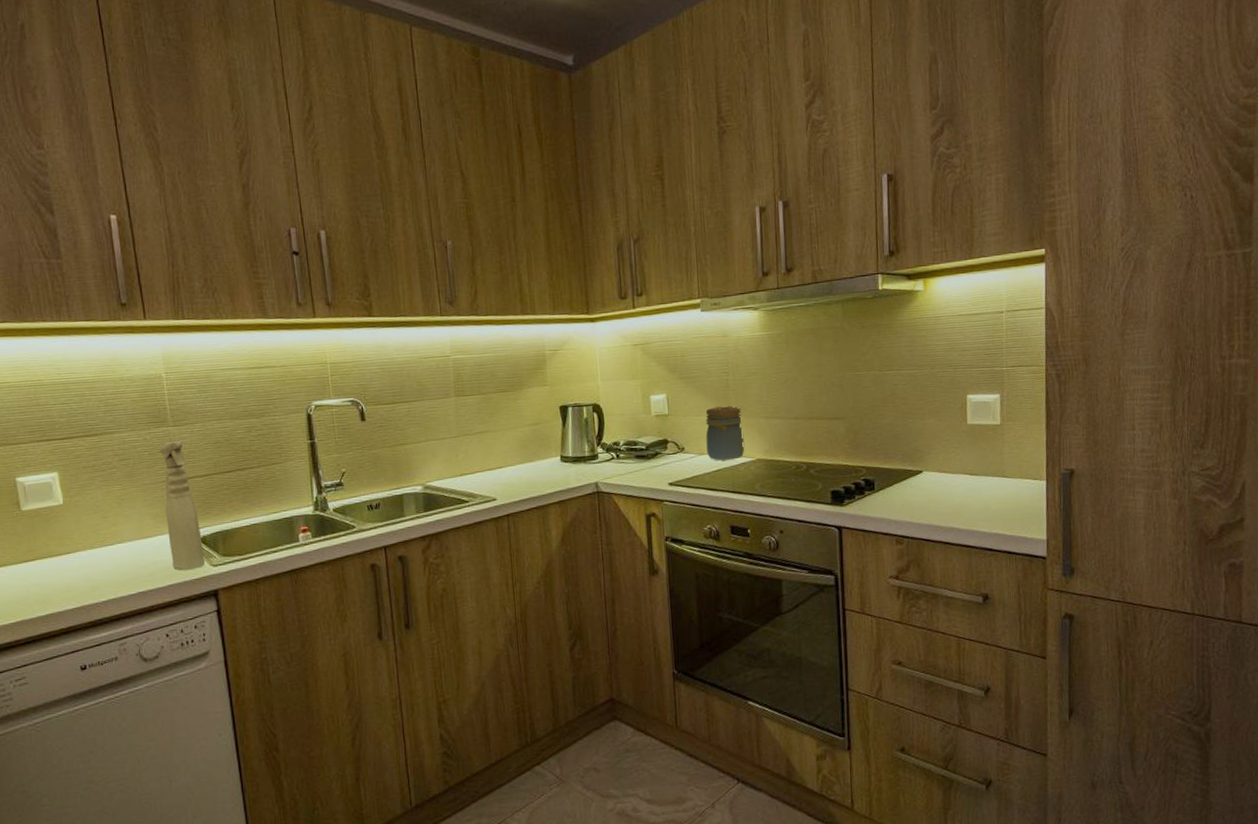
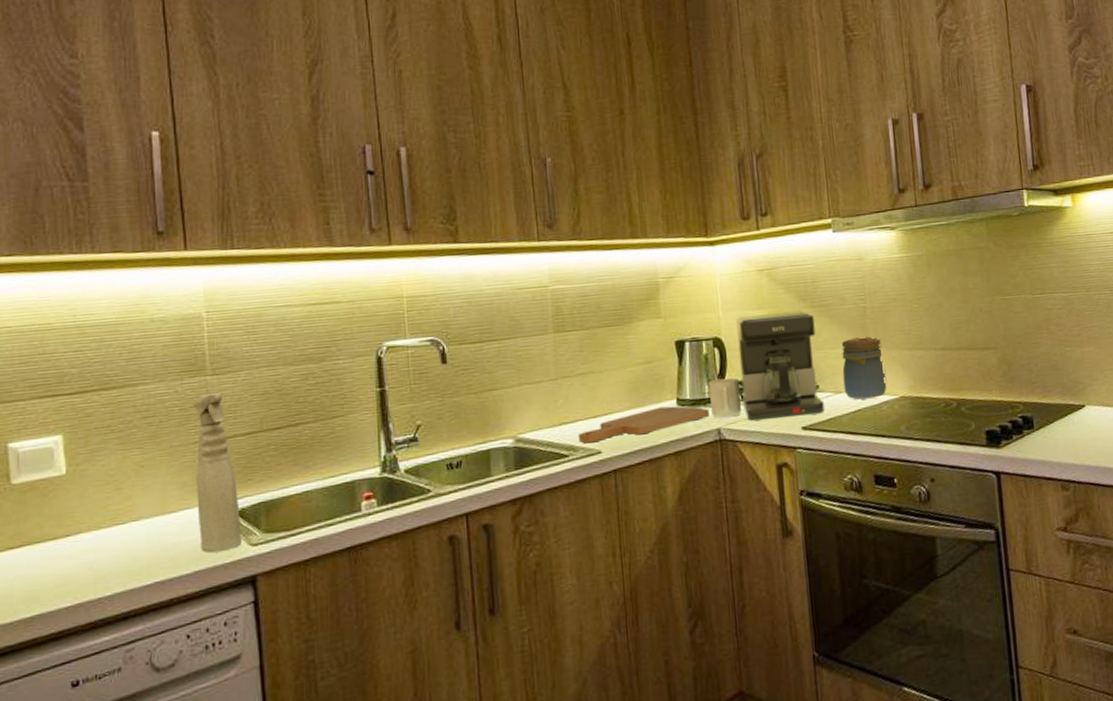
cutting board: none [477,462,588,492] -> present [578,406,709,444]
mug: none [589,439,616,474] -> present [709,377,741,419]
coffee maker: none [613,382,689,477] -> present [736,311,825,422]

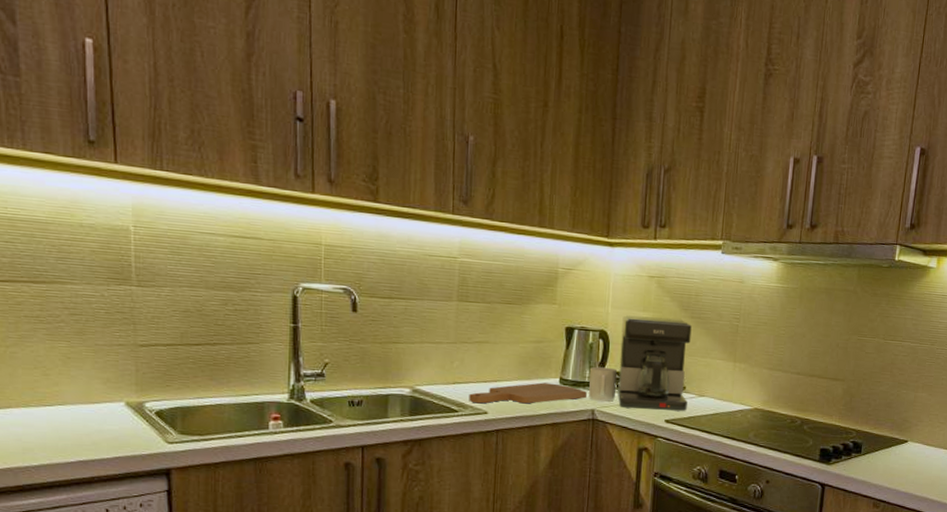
spray bottle: present [194,392,243,554] -> none [119,302,160,445]
jar: present [841,336,887,400] -> none [707,351,747,406]

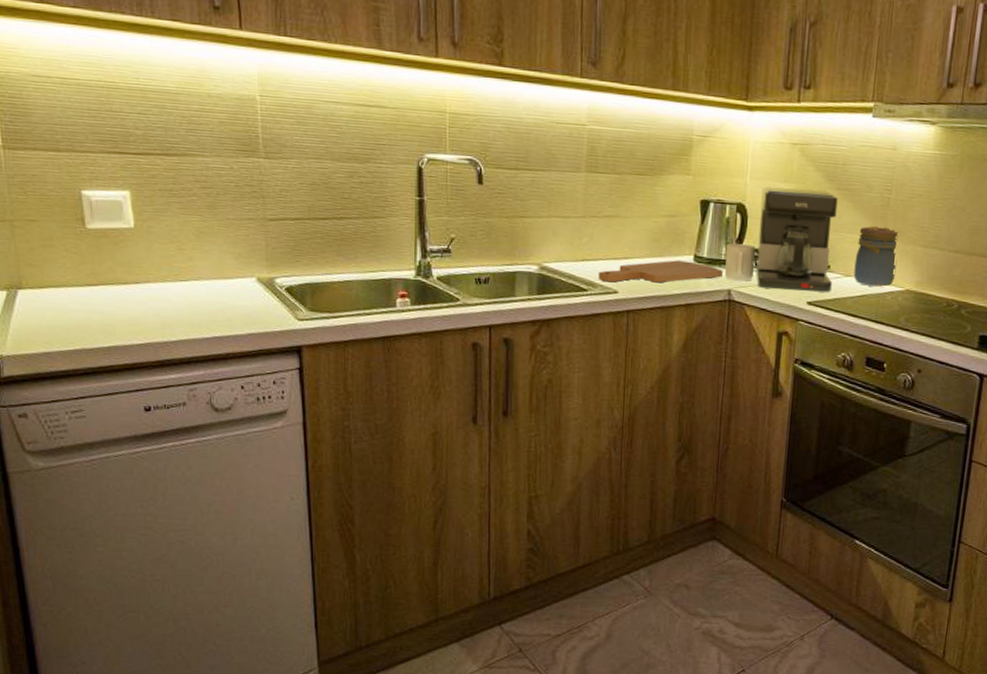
jar: none [707,351,747,406] -> present [854,226,899,287]

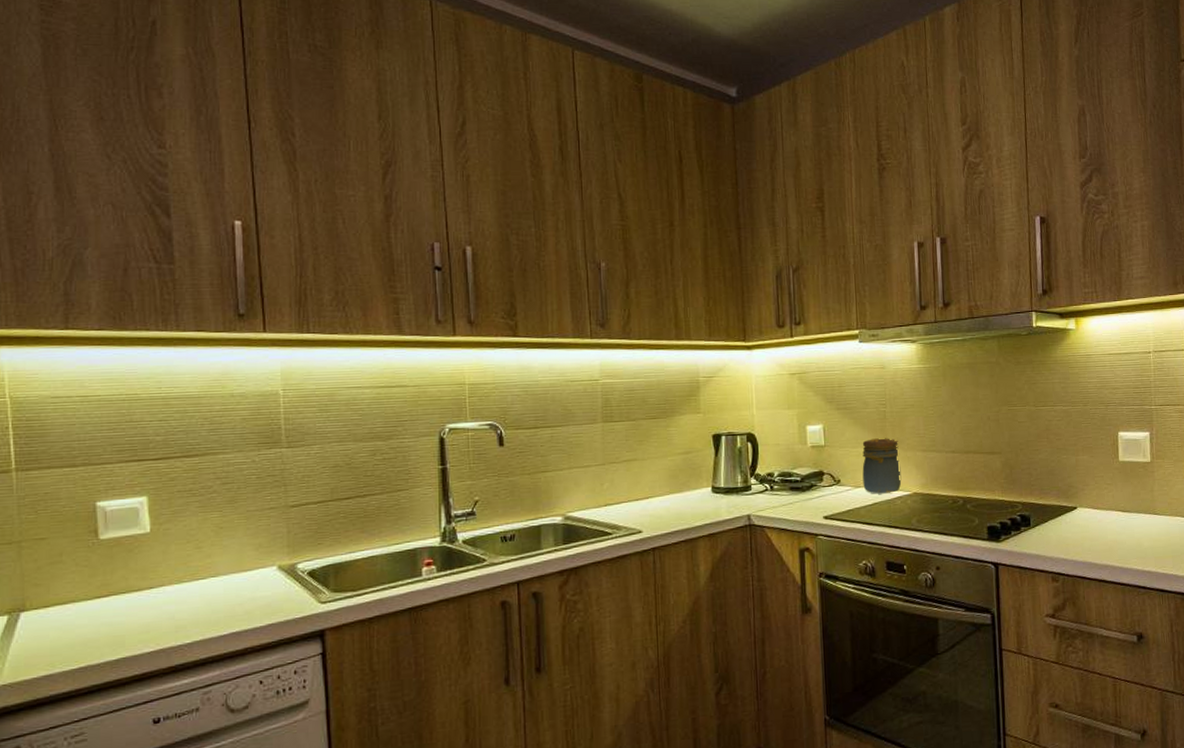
cutting board: present [598,260,723,283] -> none [622,493,741,523]
mug: present [725,243,755,281] -> none [742,469,770,506]
coffee maker: present [754,187,838,293] -> none [768,412,845,510]

